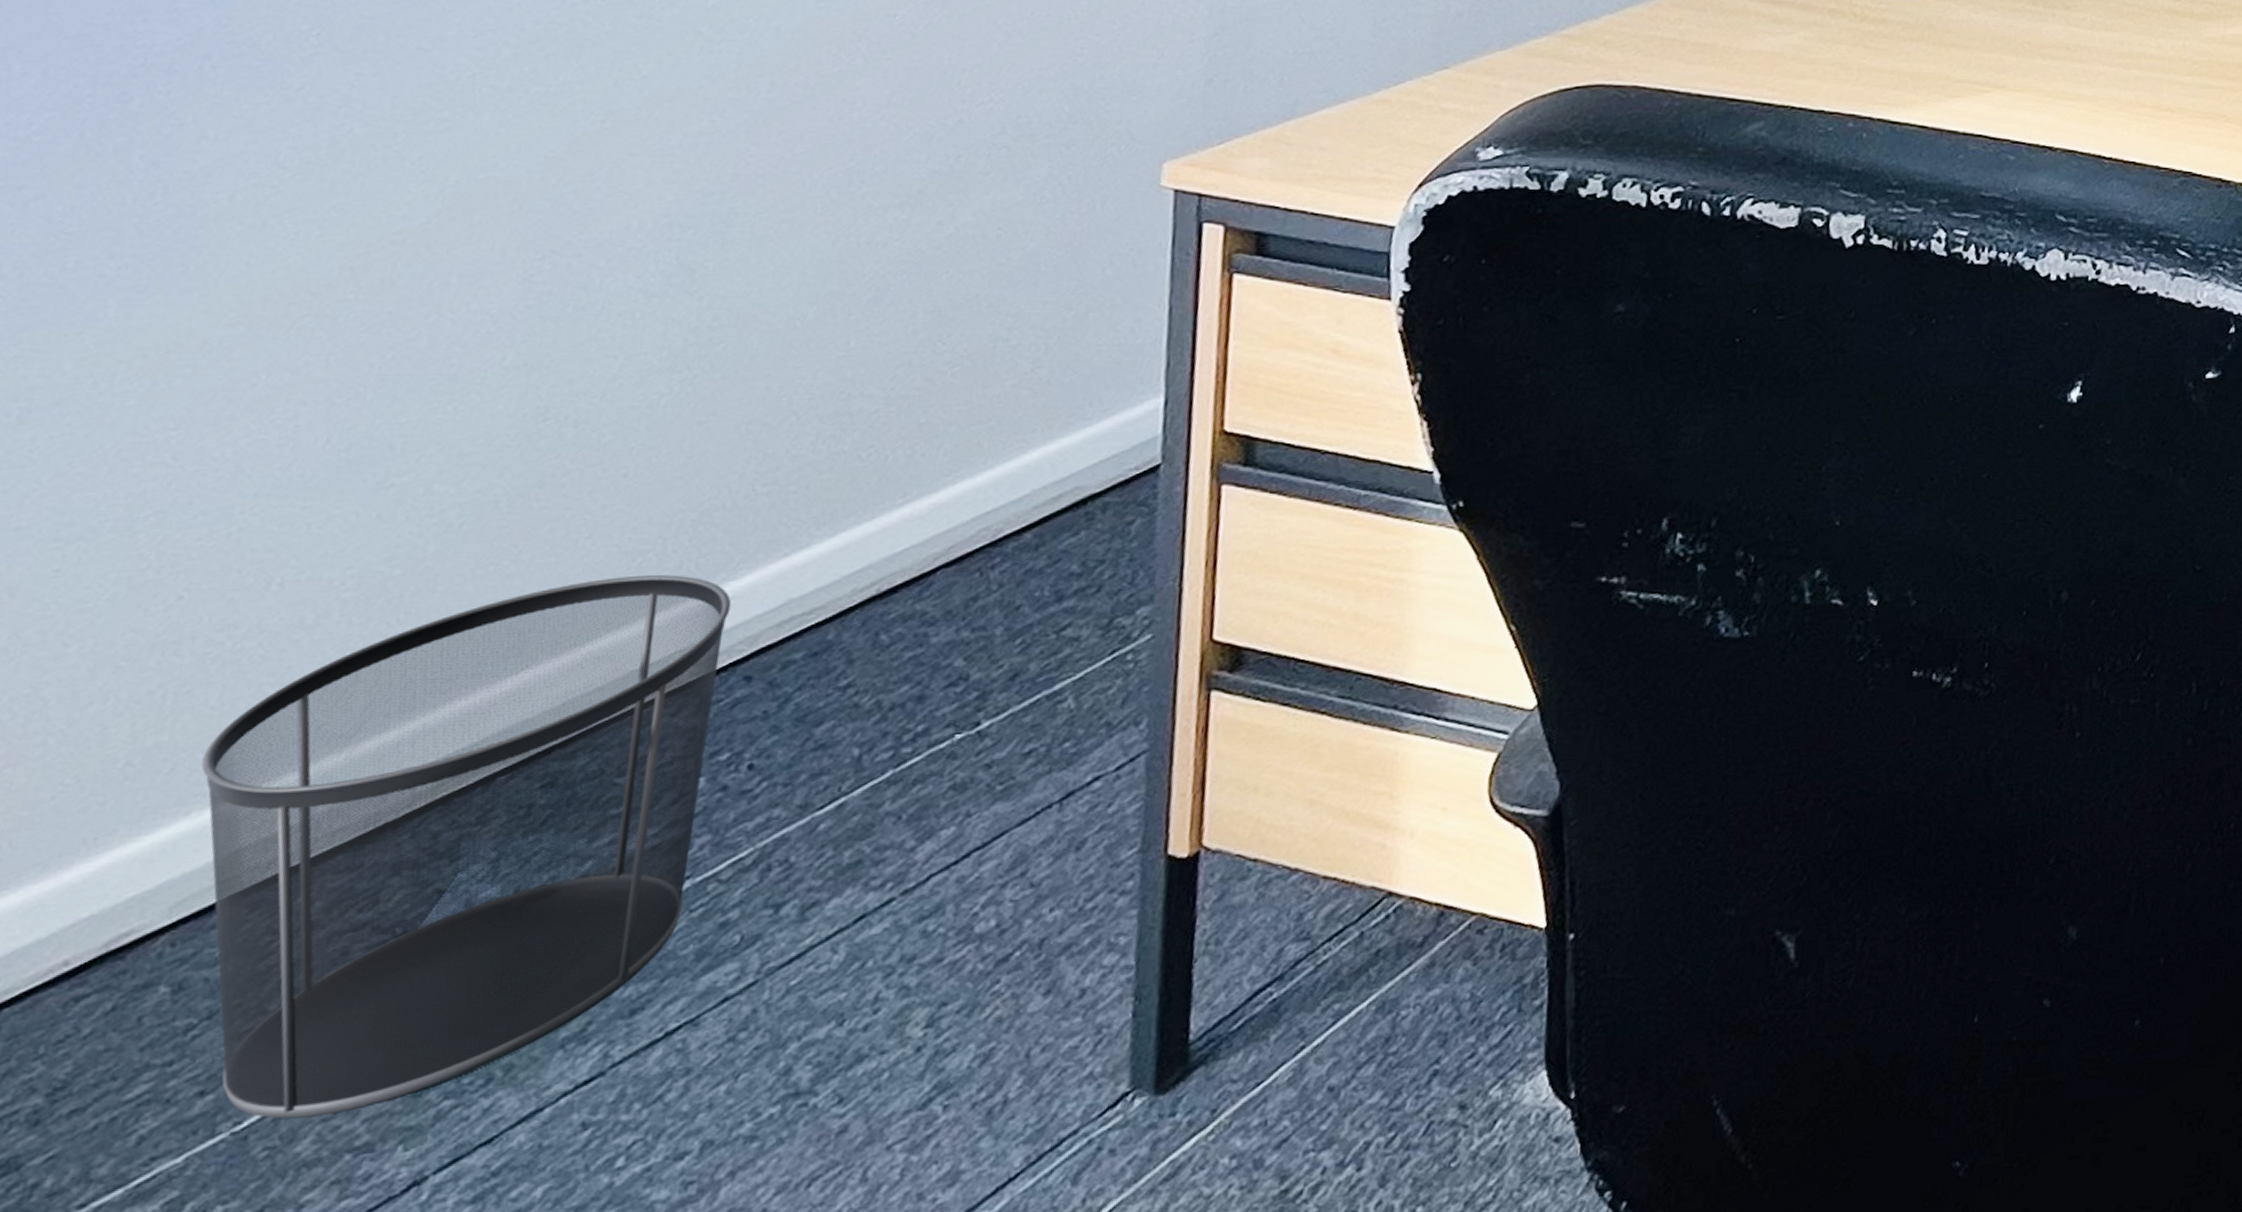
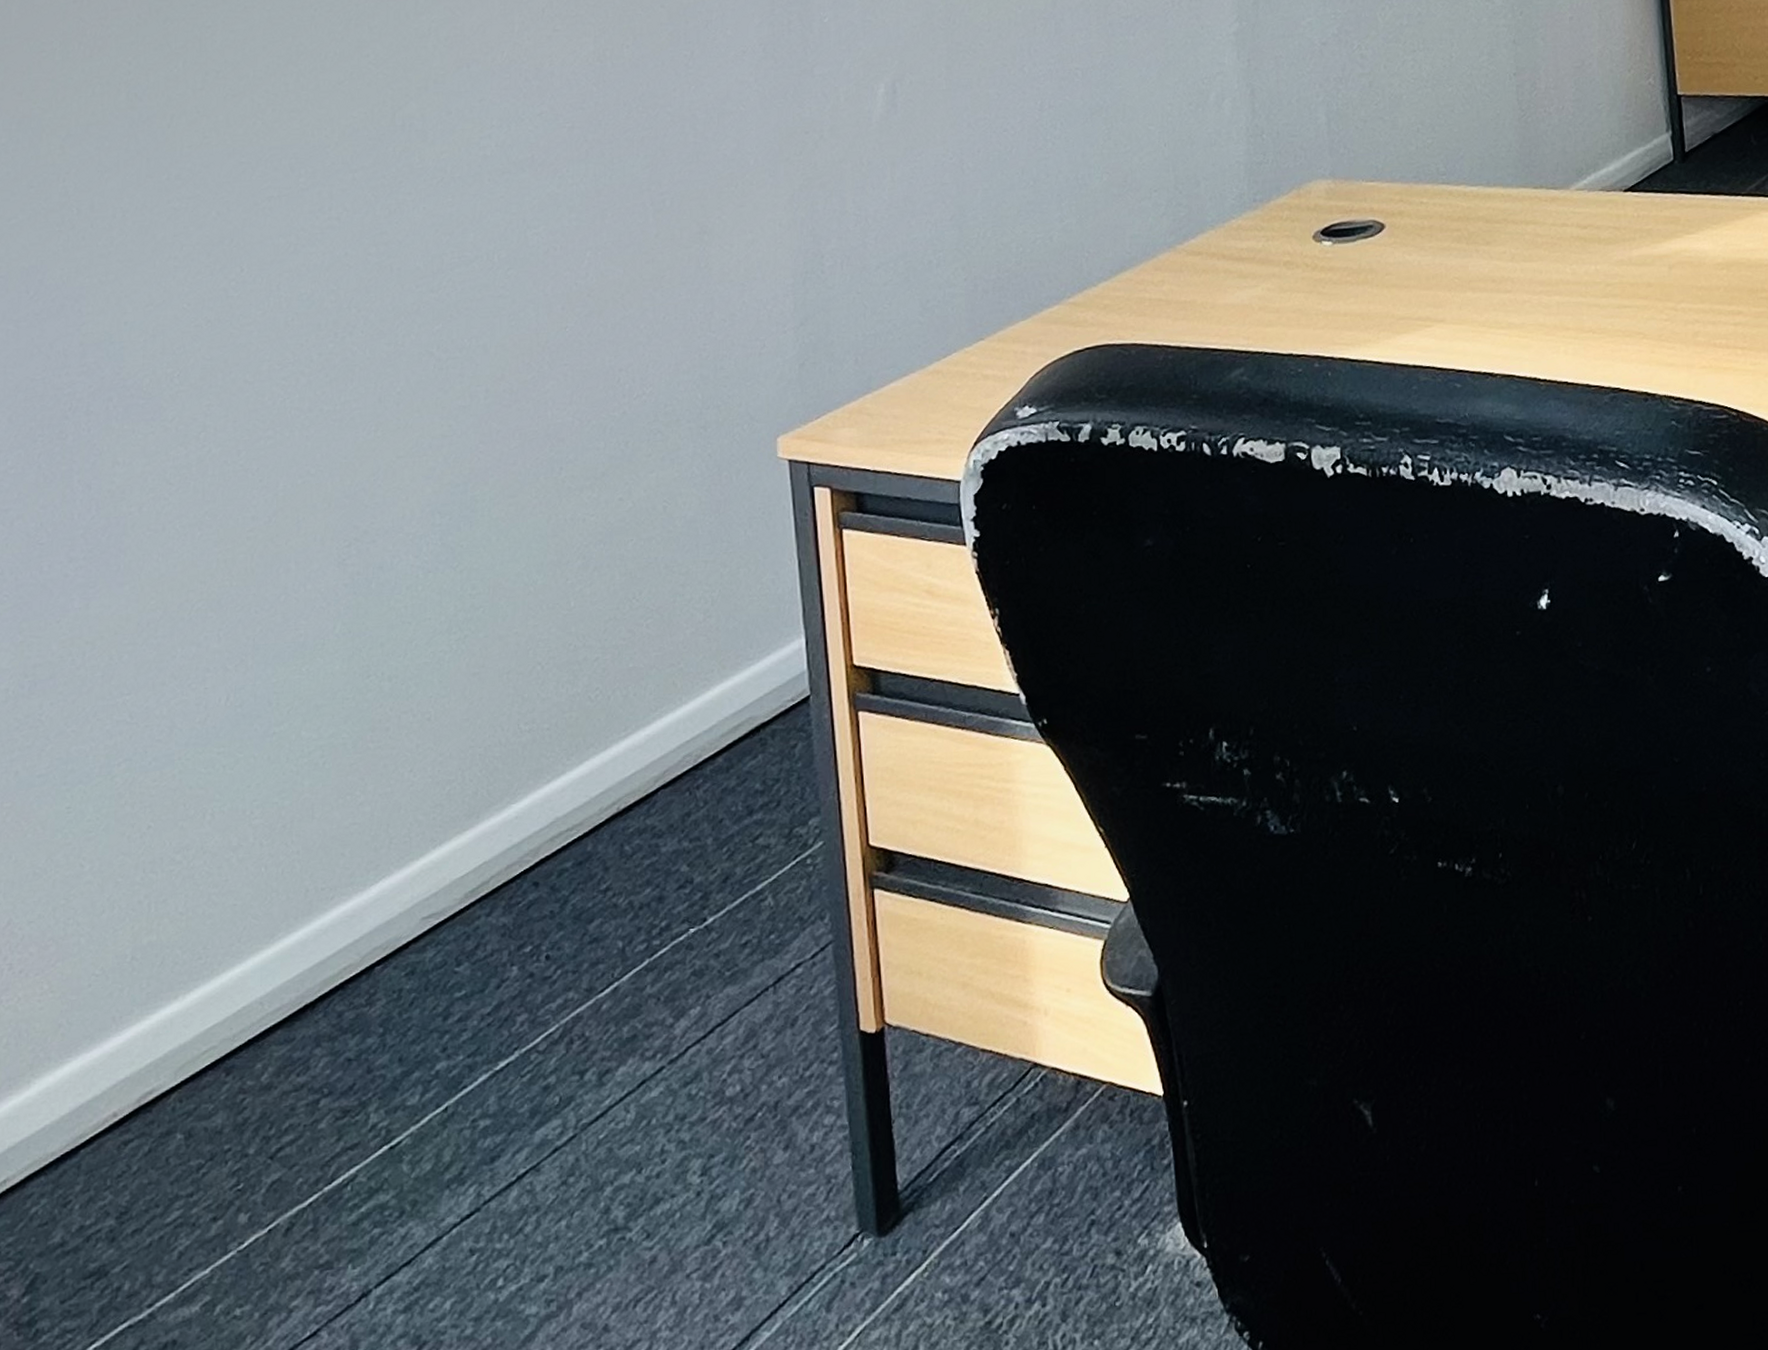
waste bin: present [201,575,732,1119] -> none [180,800,516,1241]

